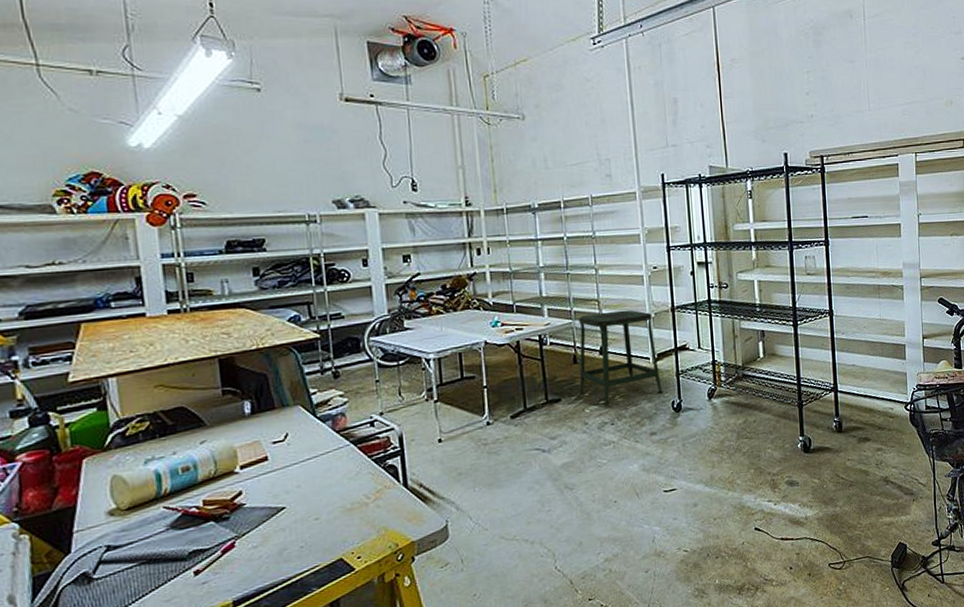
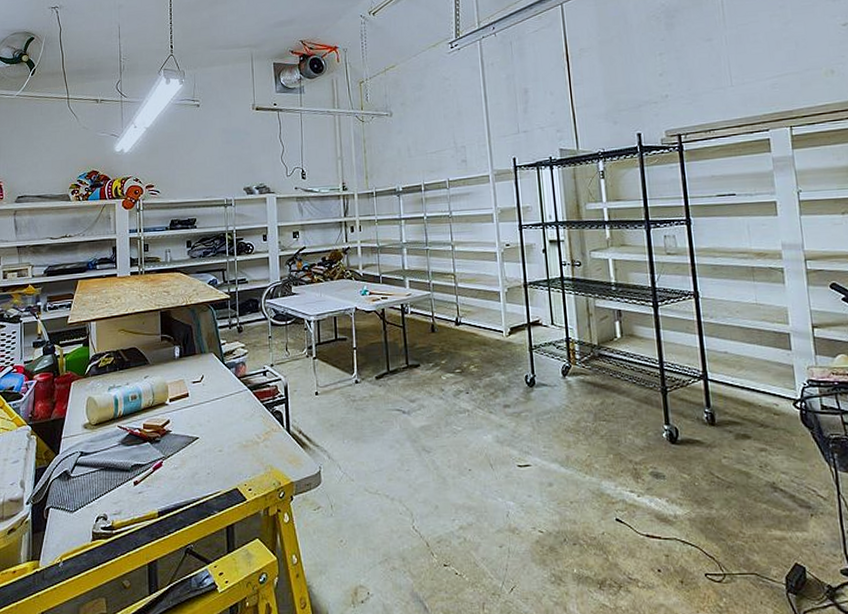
stool: present [579,309,663,407] -> none [436,284,517,376]

